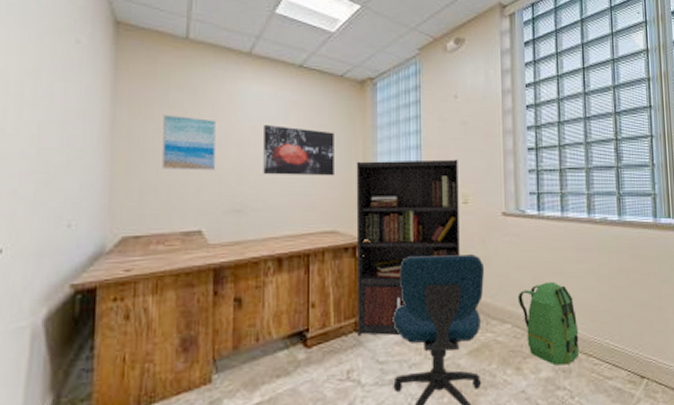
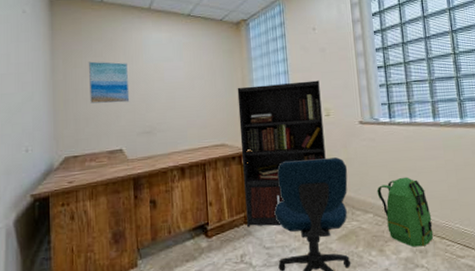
wall art: present [263,125,334,176] -> none [164,63,220,103]

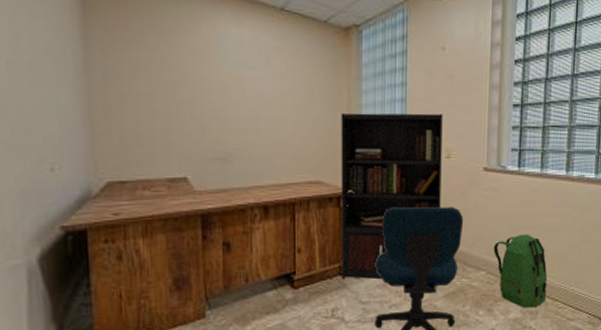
wall art: present [88,61,130,104] -> none [138,57,198,118]

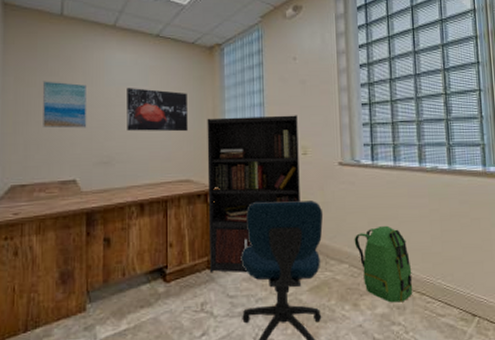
wall art: none [138,57,198,118] -> present [42,81,88,129]
wall art: none [245,72,318,127] -> present [127,88,188,132]

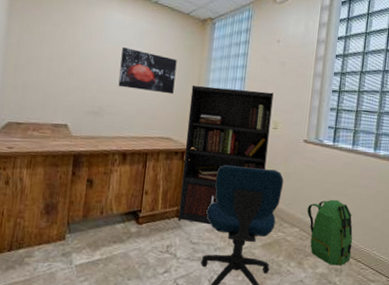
wall art: present [42,81,88,129] -> none [42,30,86,79]

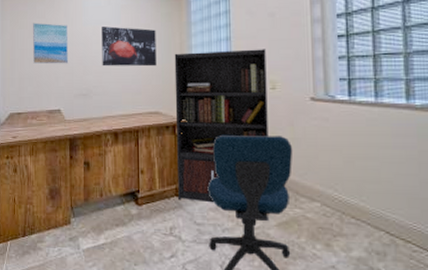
wall art: none [42,30,86,79] -> present [32,22,69,64]
backpack: present [307,199,353,266] -> none [327,165,396,248]

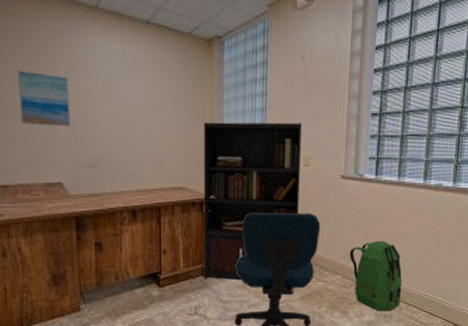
wall art: present [102,26,156,67] -> none [114,83,182,136]
backpack: none [327,165,396,248] -> present [349,240,403,312]

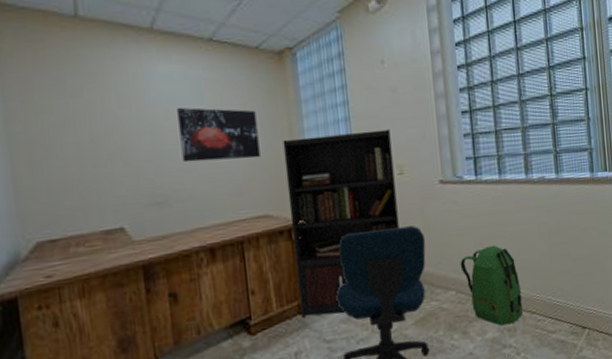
wall art: present [17,70,71,127] -> none [61,104,130,166]
wall art: none [114,83,182,136] -> present [177,107,260,163]

